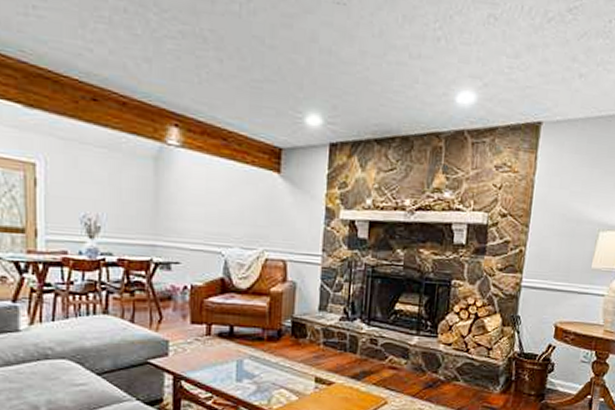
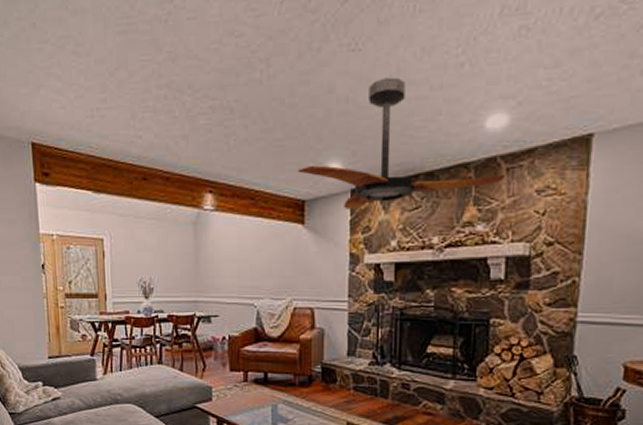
ceiling fan: none [275,37,471,166] -> present [297,77,506,211]

